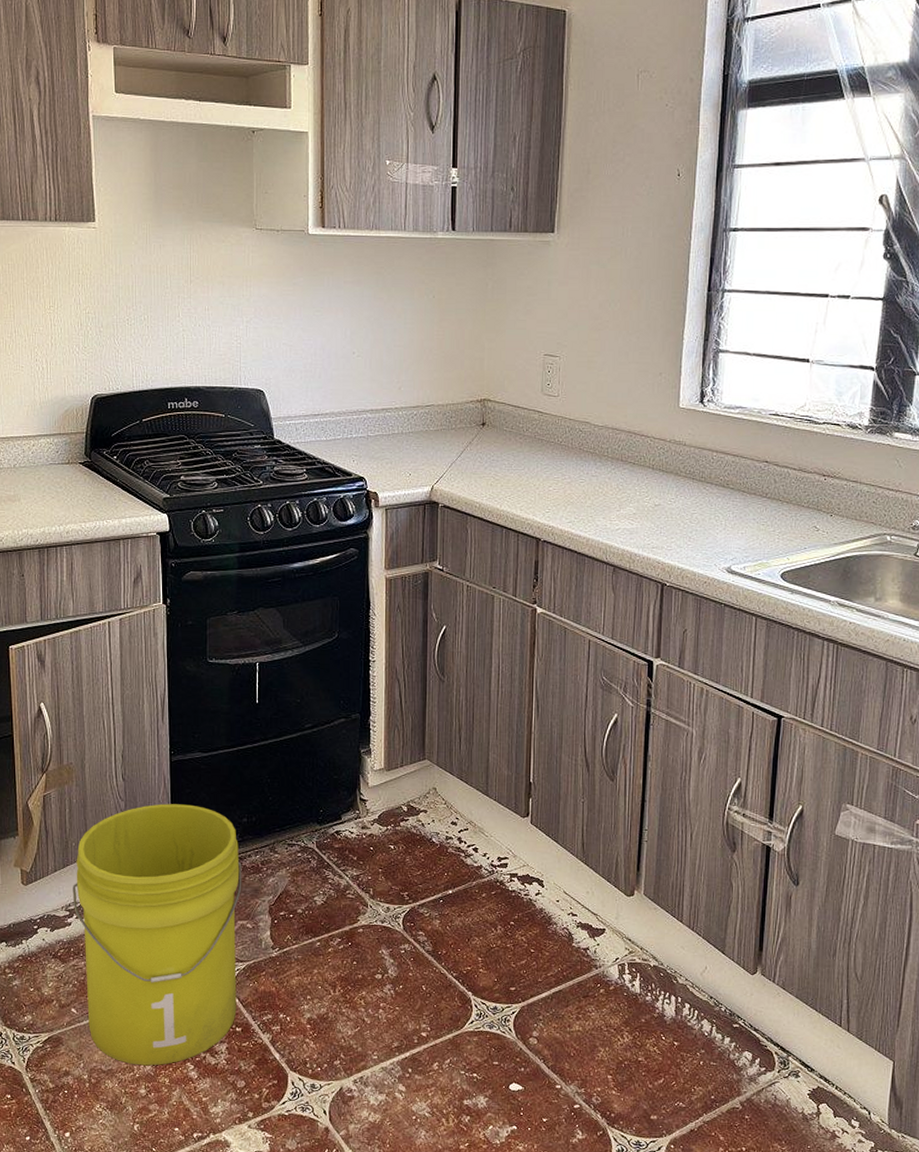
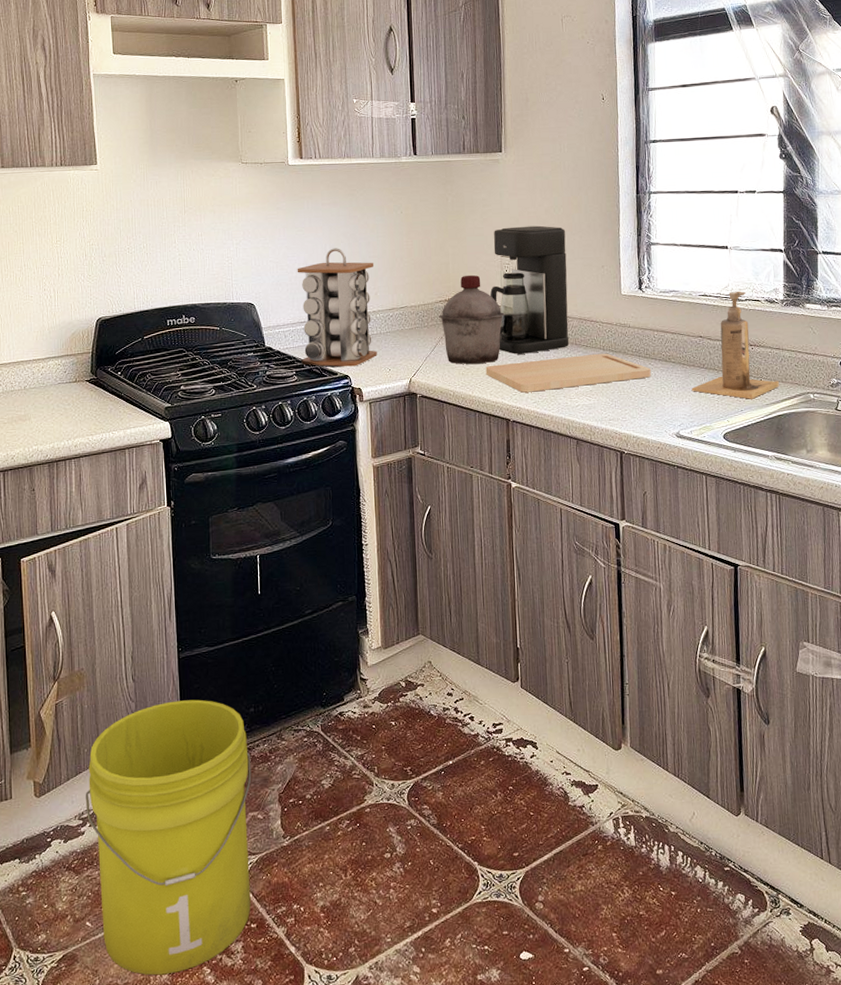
spice rack: none [313,333,400,468] -> present [297,248,377,368]
canister: none [469,373,544,474] -> present [439,274,505,364]
cutting board: none [517,472,705,511] -> present [485,353,651,393]
coffee maker: none [529,321,620,467] -> present [490,225,569,354]
soap dispenser: none [749,412,853,536] -> present [691,291,780,399]

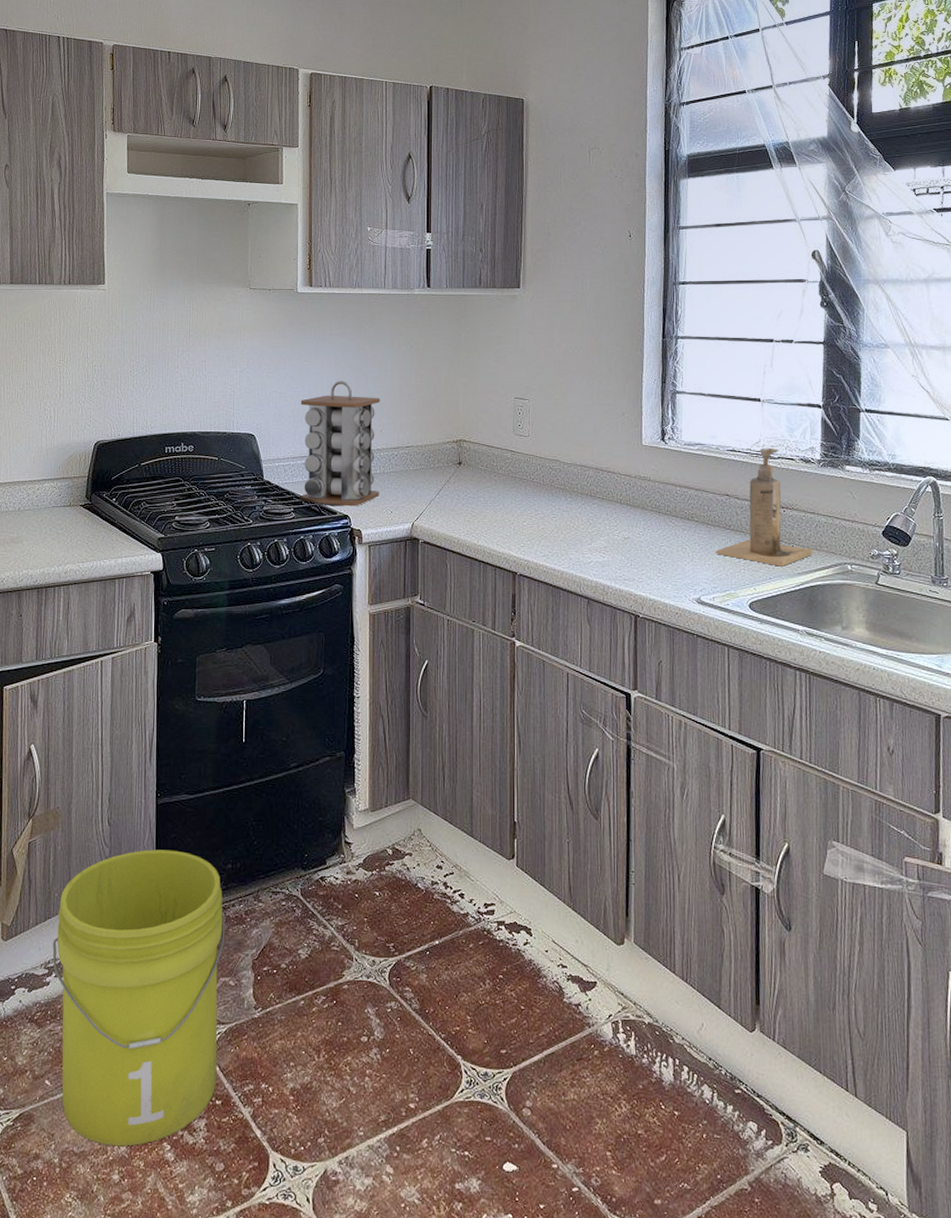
canister: present [439,274,505,364] -> none [446,416,516,510]
cutting board: present [485,353,651,393] -> none [493,507,672,545]
coffee maker: present [490,225,569,354] -> none [501,367,585,503]

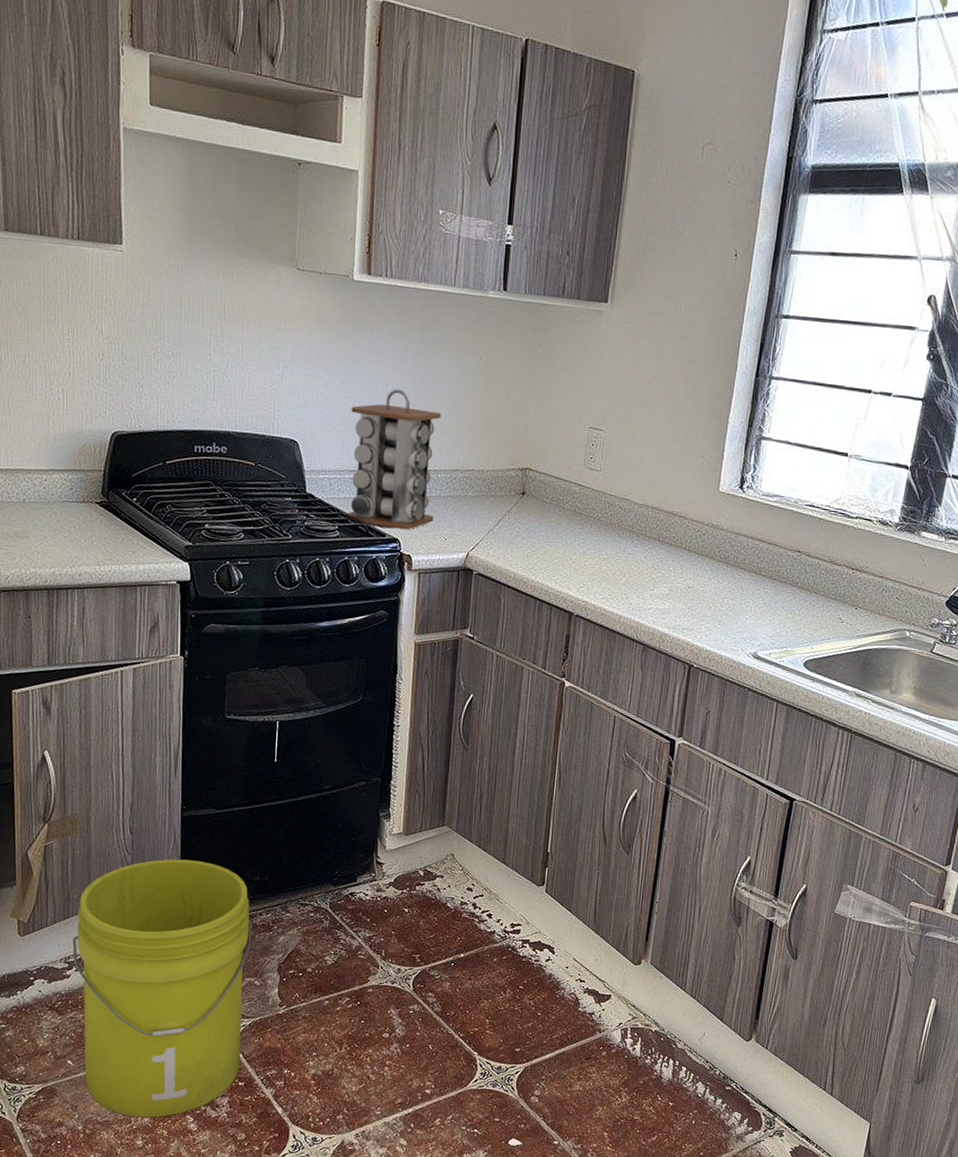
soap dispenser: present [715,447,814,567] -> none [778,506,876,628]

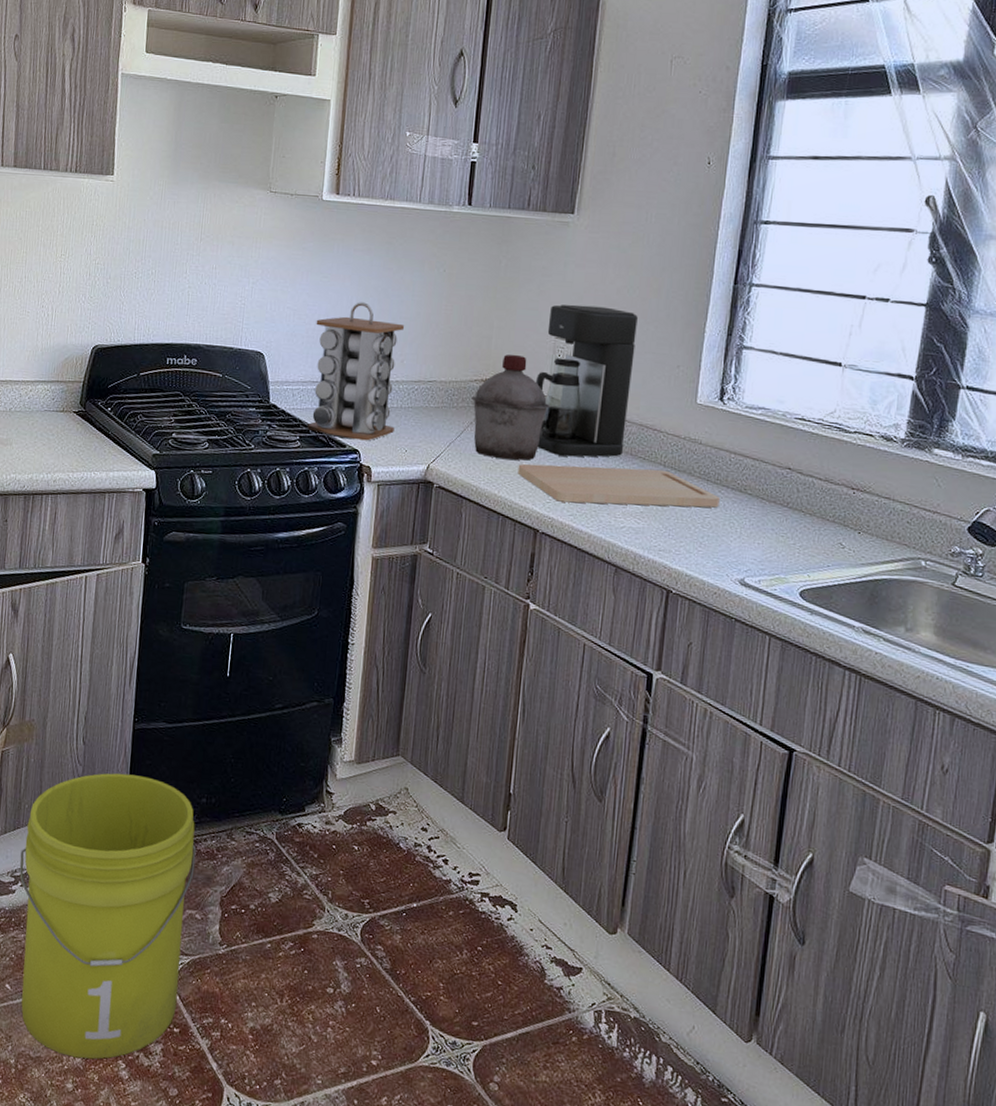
canister: none [509,443,584,547] -> present [471,354,550,461]
cutting board: none [553,550,738,589] -> present [517,463,720,508]
coffee maker: none [571,394,667,543] -> present [536,304,638,457]

